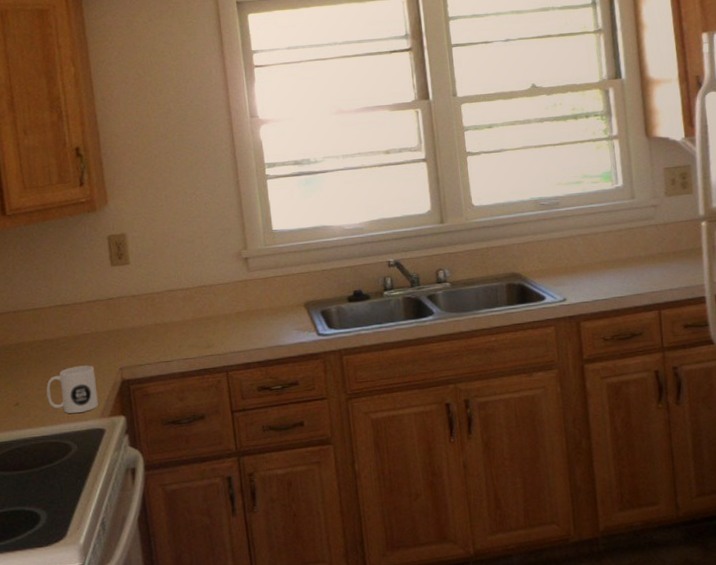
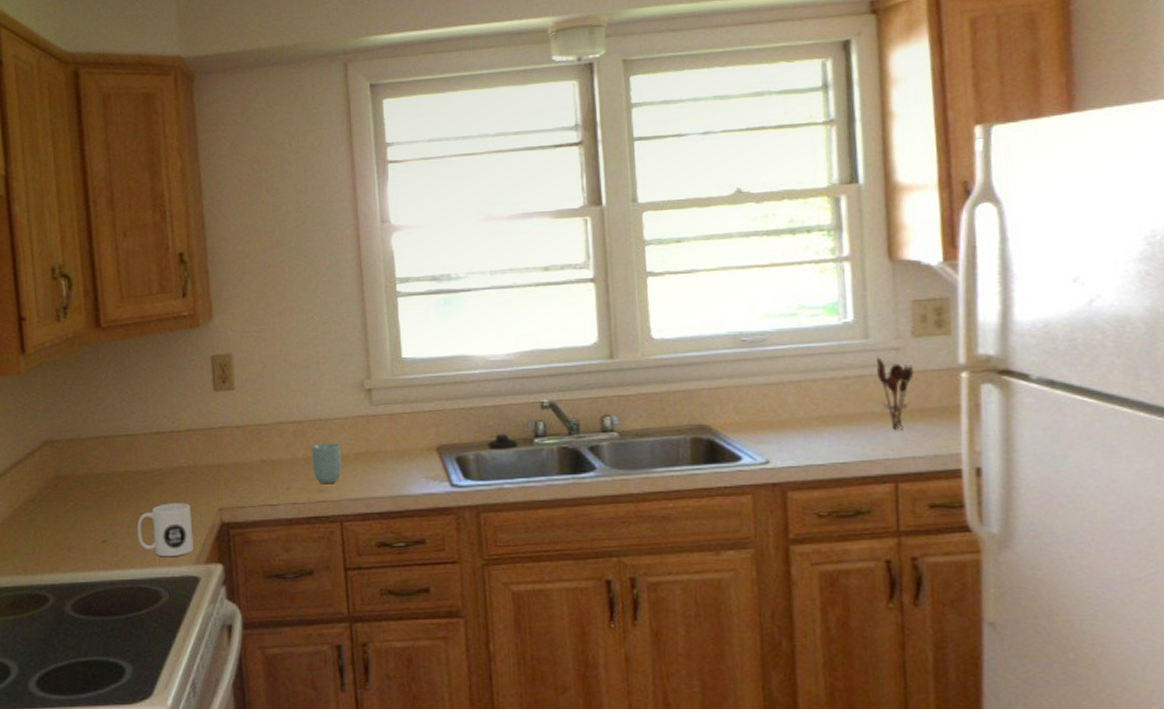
cup: none [199,305,226,340] -> present [312,443,342,483]
utensil holder: none [641,213,668,269] -> present [876,357,914,430]

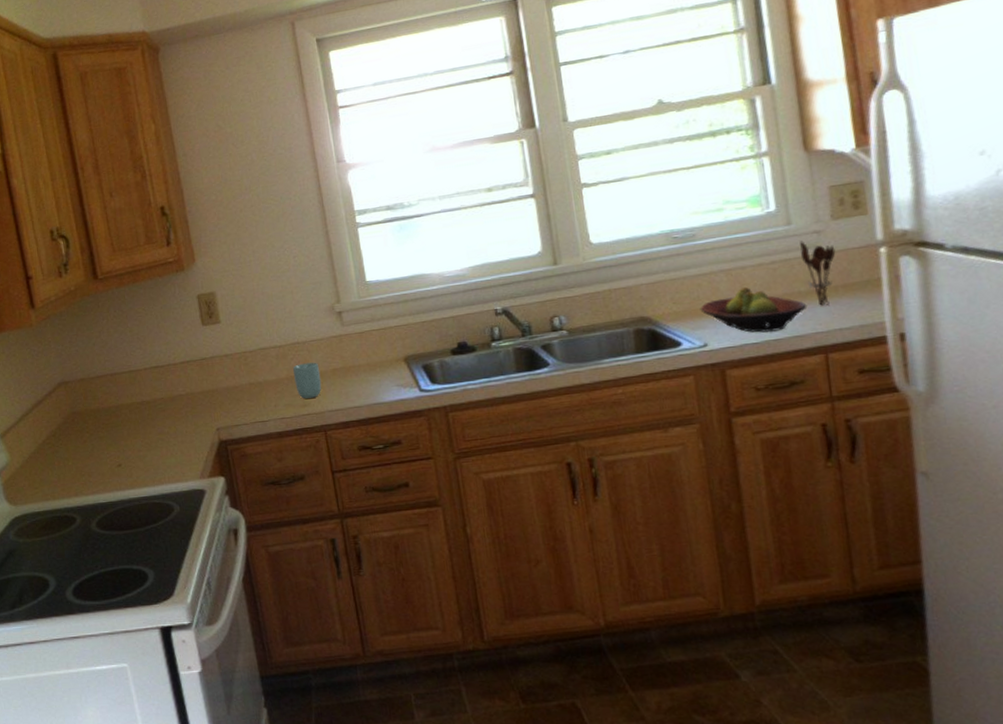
mug: present [137,503,193,557] -> none [146,426,198,475]
fruit bowl: none [764,403,880,454] -> present [700,287,807,333]

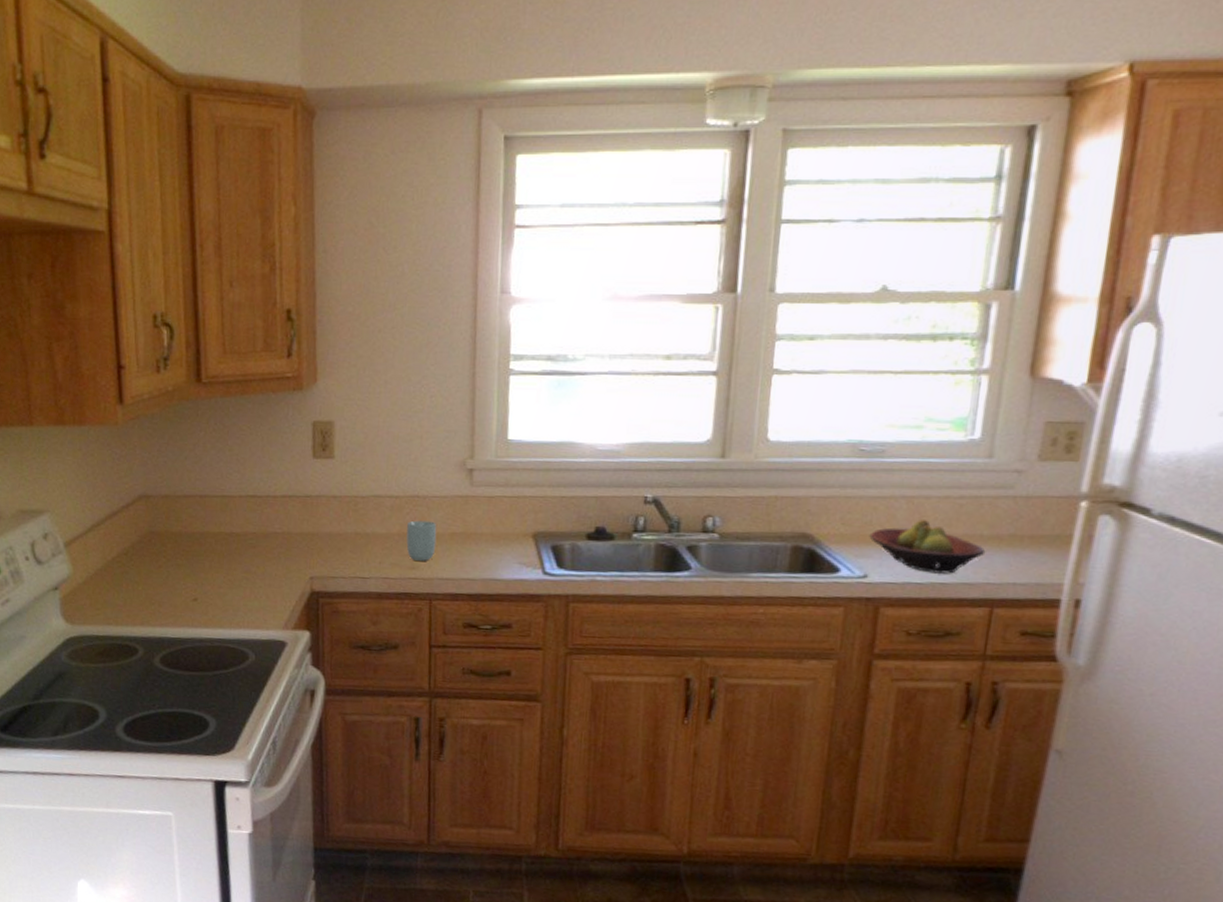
utensil holder: present [800,241,836,306] -> none [993,478,1033,555]

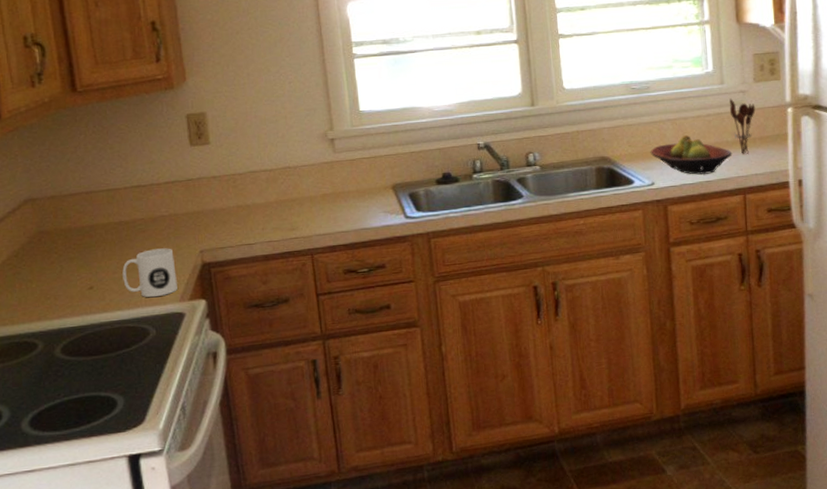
mug: none [228,567,283,621] -> present [122,248,178,298]
cup: present [406,520,437,561] -> none [283,187,311,222]
utensil holder: none [993,478,1033,555] -> present [729,98,756,154]

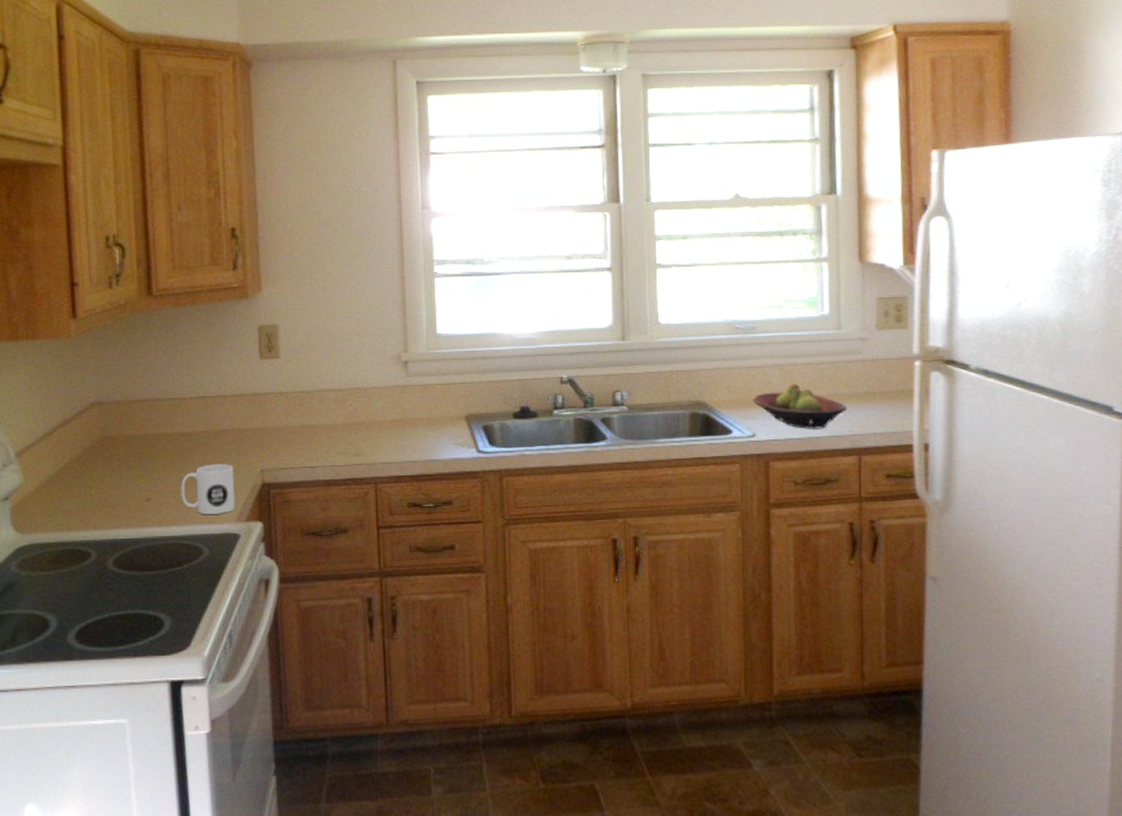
utensil holder: present [729,98,756,154] -> none [846,346,877,410]

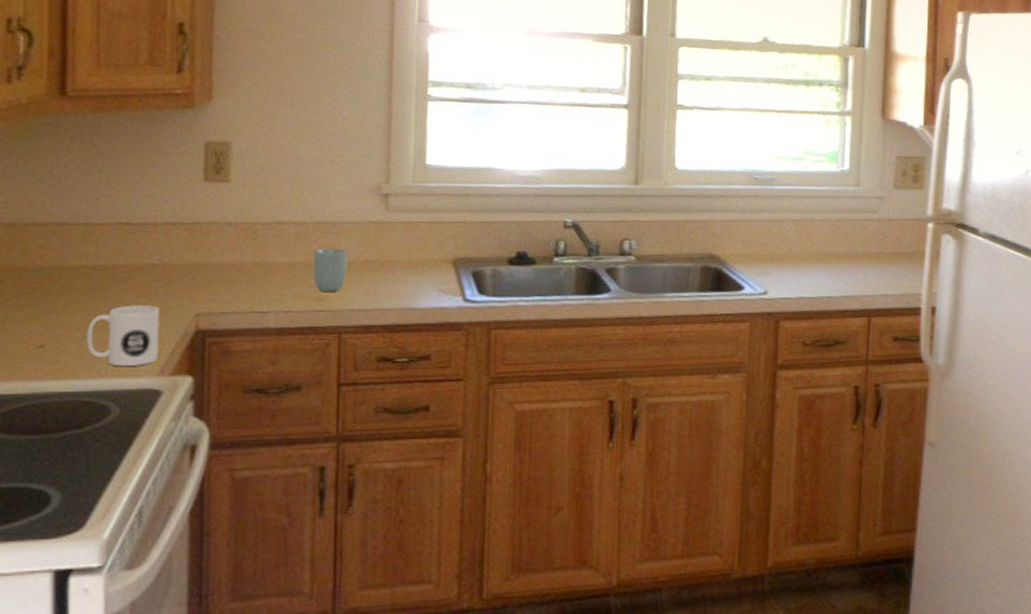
cup: none [350,410,378,447] -> present [313,248,348,291]
fruit bowl: present [752,384,848,429] -> none [767,240,861,288]

